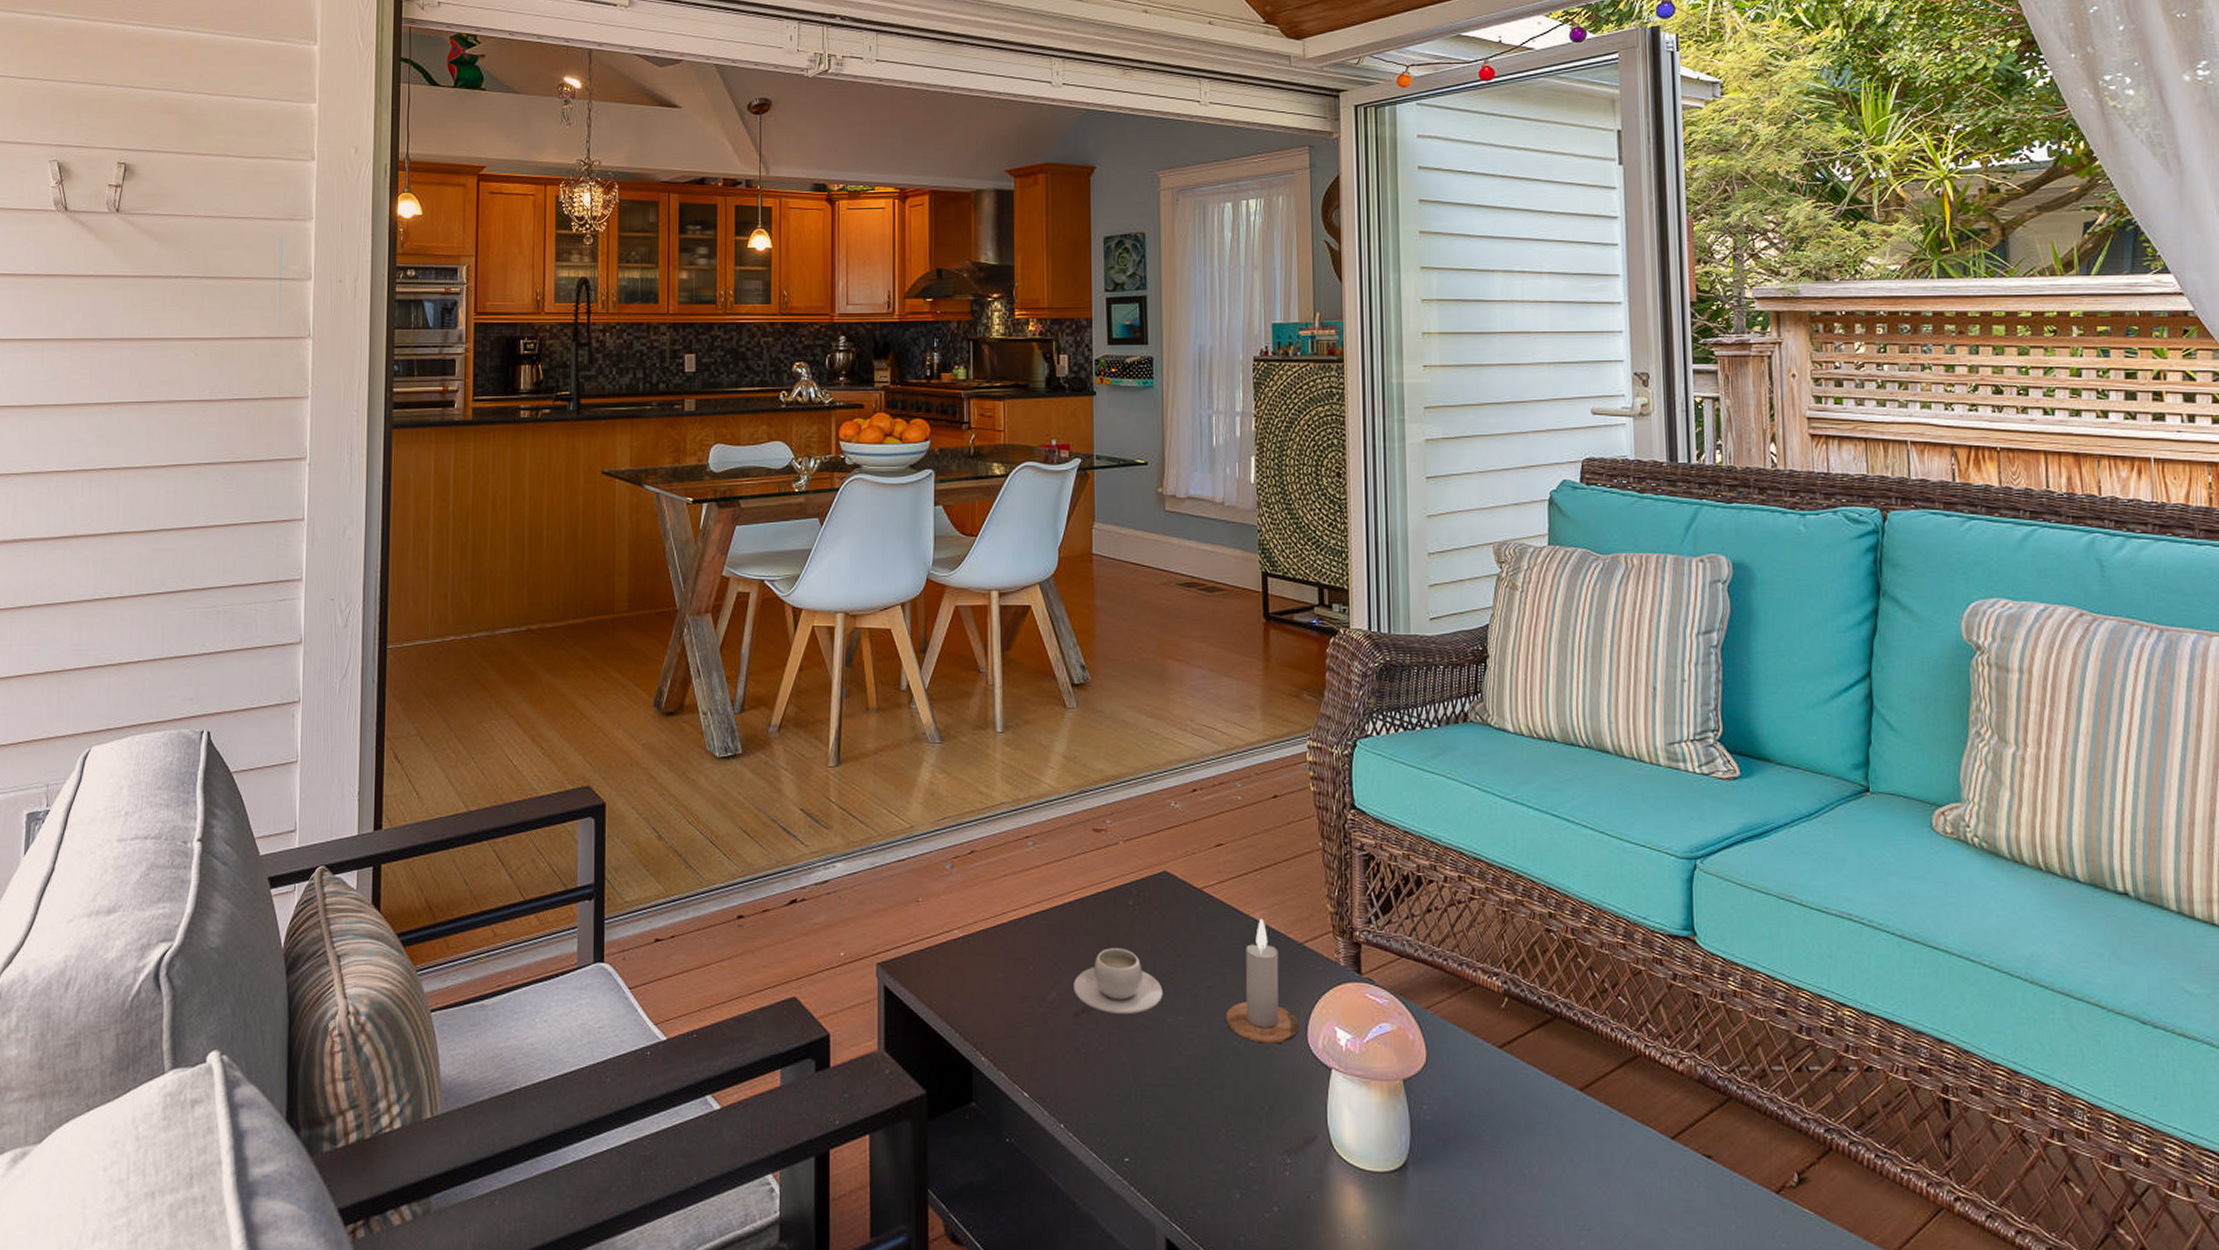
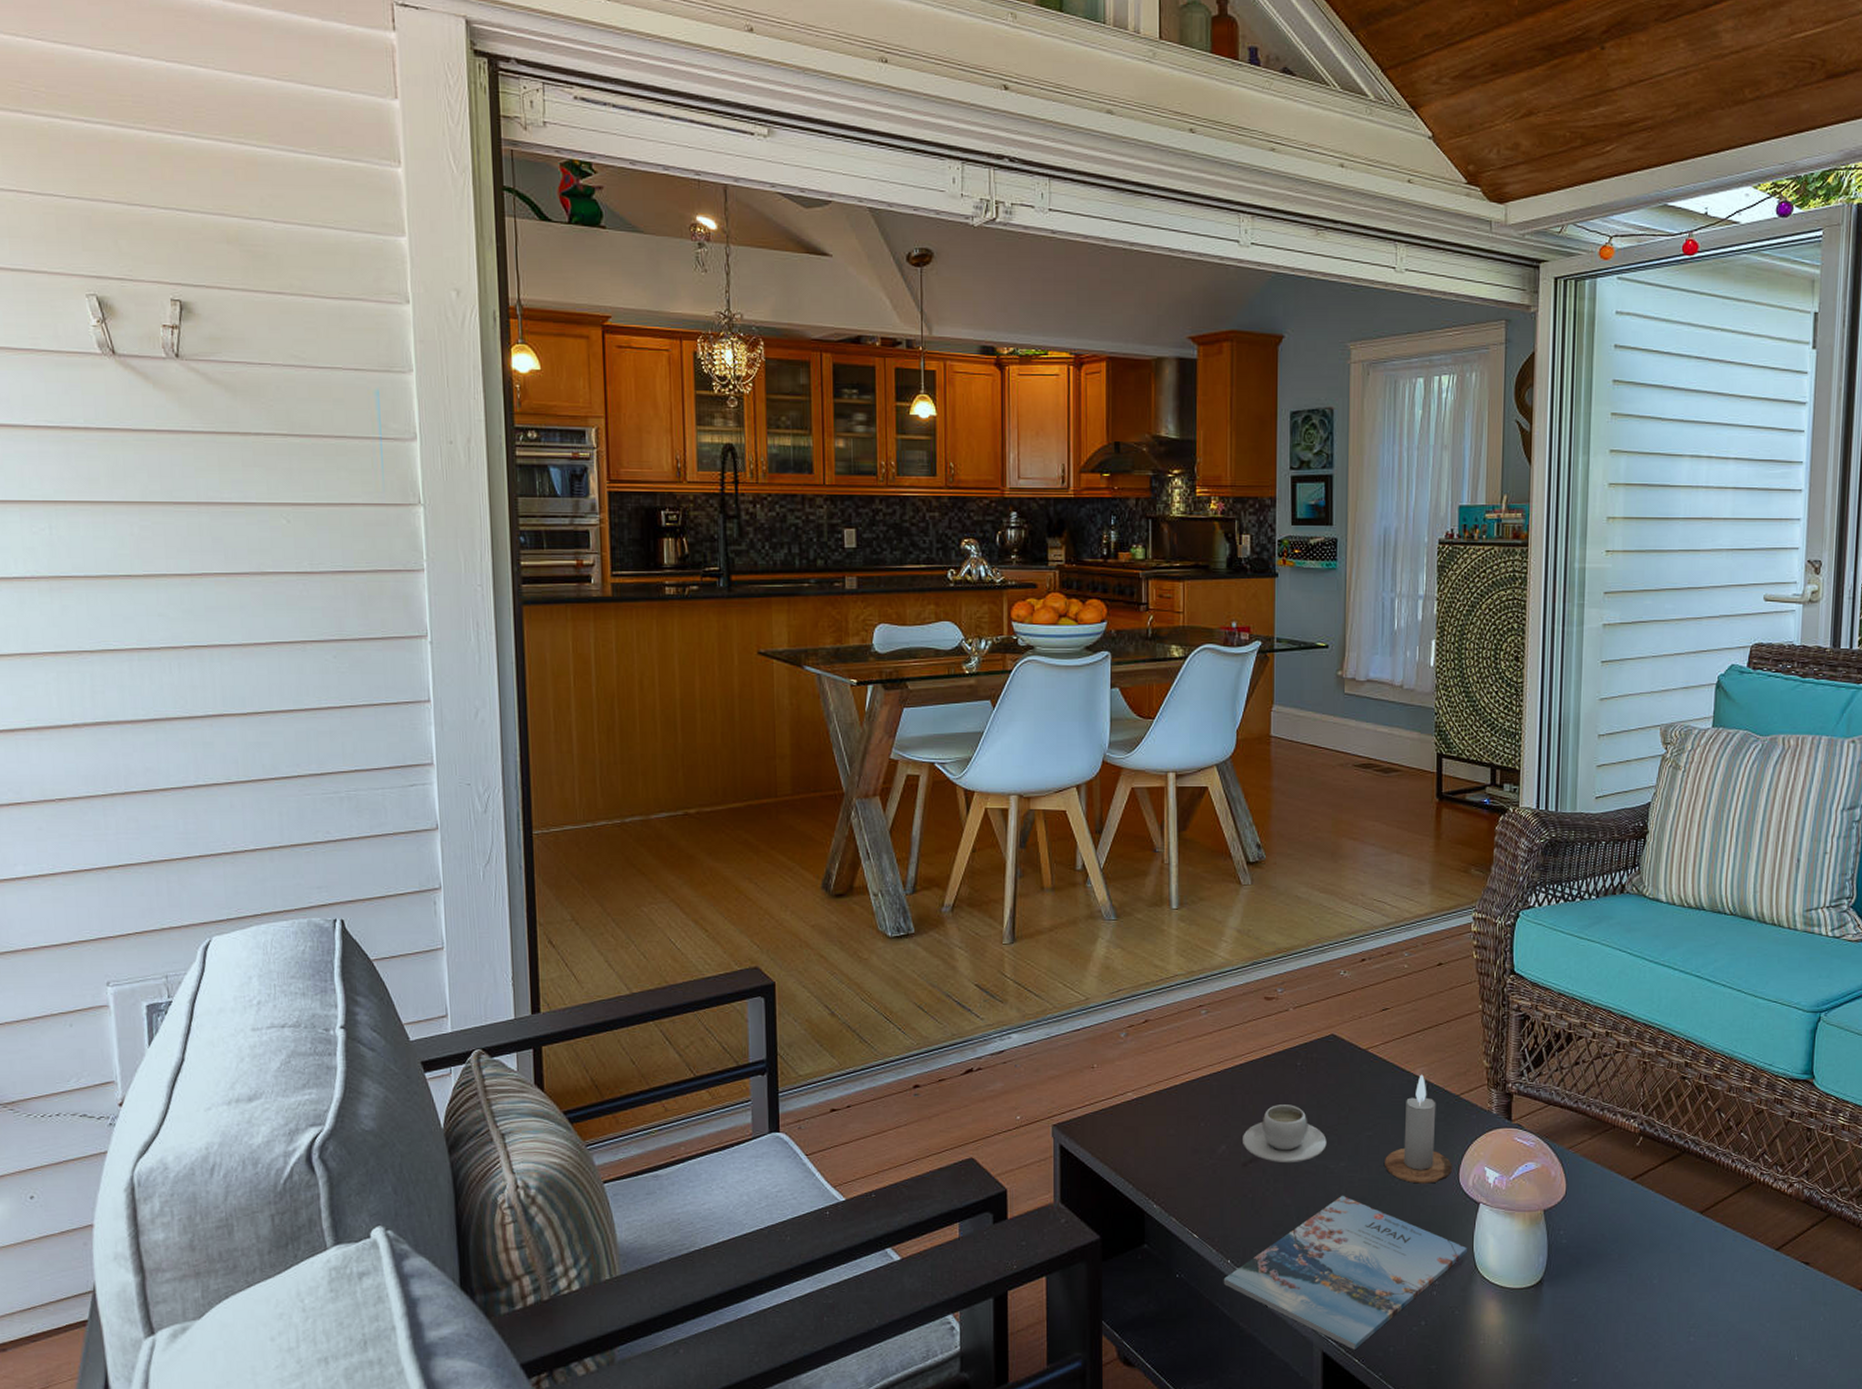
magazine: none [1056,1053,1322,1237] -> present [1223,1195,1468,1350]

